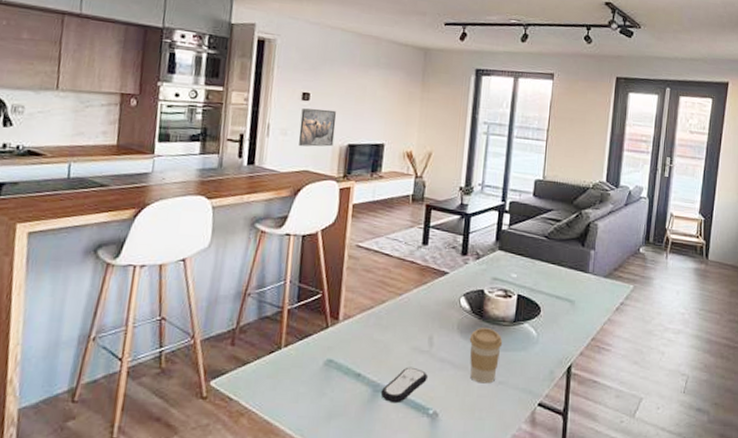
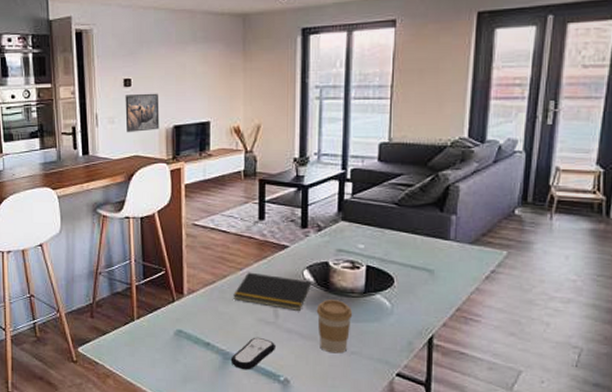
notepad: none [390,297,468,339] -> present [233,272,312,311]

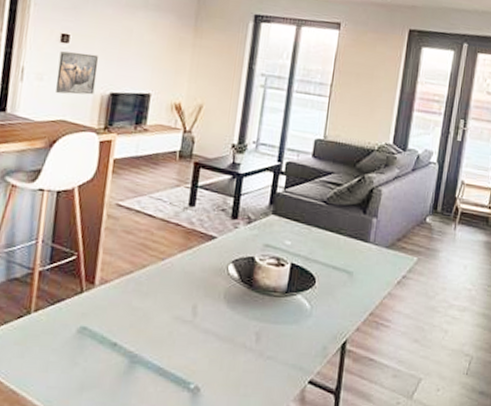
remote control: present [230,337,275,370] -> none [138,337,190,376]
notepad: present [233,272,312,311] -> none [150,263,236,309]
coffee cup: present [316,299,353,354] -> none [236,298,273,358]

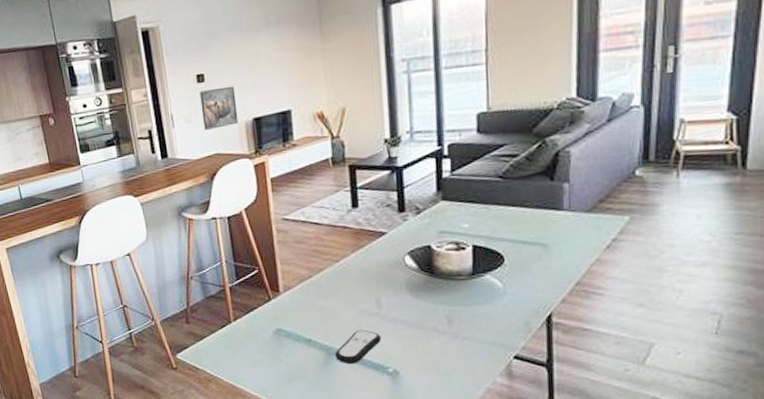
remote control: none [138,337,190,376] -> present [334,329,381,365]

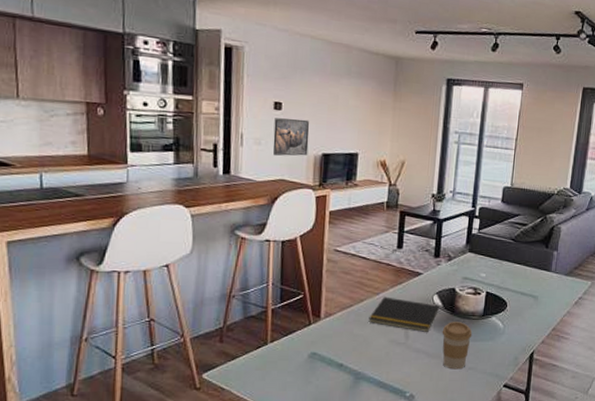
notepad: none [332,263,415,299] -> present [368,296,440,332]
remote control: present [334,329,381,365] -> none [361,357,404,389]
coffee cup: none [421,284,462,340] -> present [442,322,473,370]

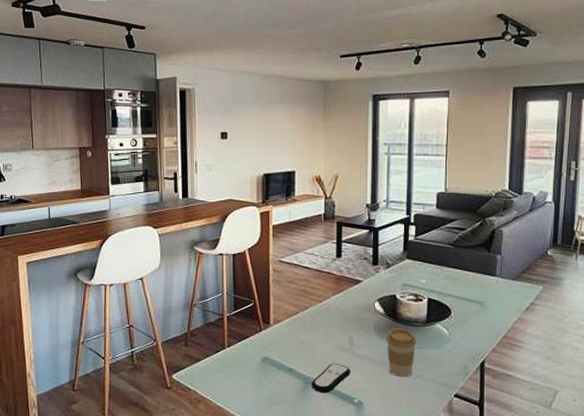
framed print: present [273,118,310,156] -> none [221,145,252,179]
remote control: none [361,357,404,389] -> present [311,363,350,394]
notepad: present [368,296,440,332] -> none [314,304,382,339]

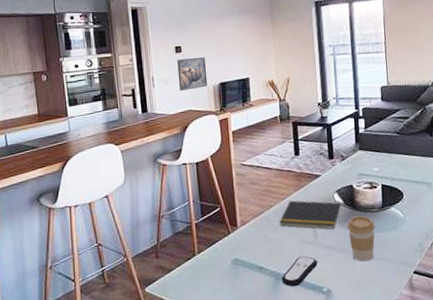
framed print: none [221,145,252,179] -> present [177,57,208,92]
notepad: none [314,304,382,339] -> present [279,200,342,229]

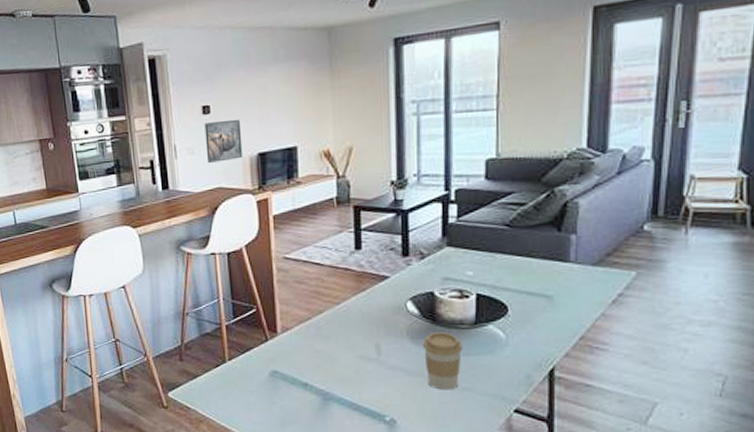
notepad: present [279,200,342,229] -> none [331,306,417,346]
remote control: present [281,256,317,287] -> none [331,375,379,411]

